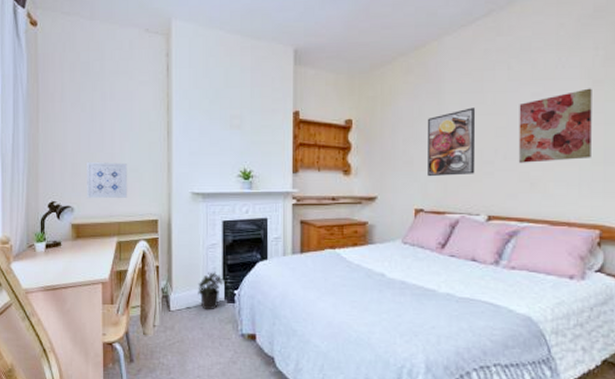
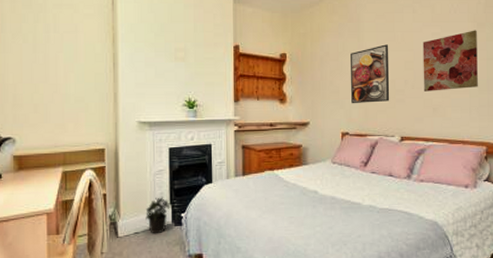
wall art: present [87,161,128,199] -> none [29,92,73,130]

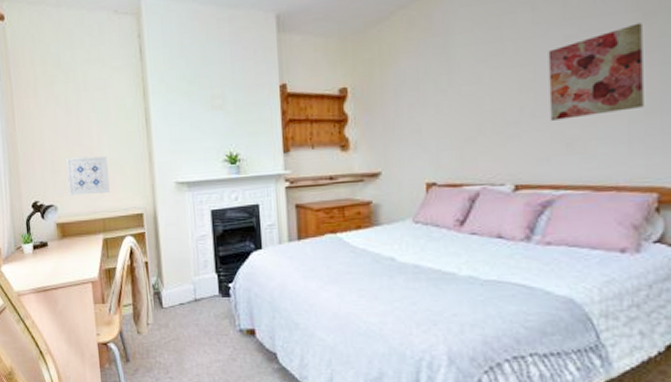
wall art: none [29,92,73,130] -> present [66,156,111,196]
potted plant: present [145,196,174,234] -> none [189,264,220,306]
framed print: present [351,44,390,104] -> none [437,60,497,146]

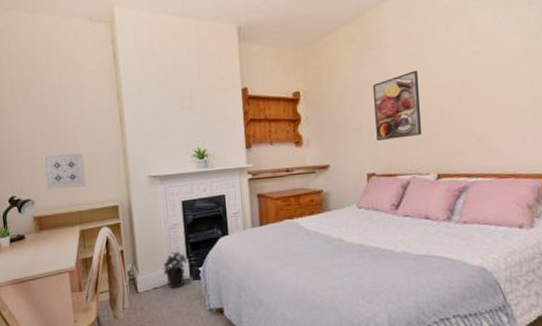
potted plant: none [189,264,220,306] -> present [163,250,191,289]
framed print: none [437,60,497,146] -> present [373,70,422,142]
wall art: present [548,22,644,121] -> none [460,42,532,121]

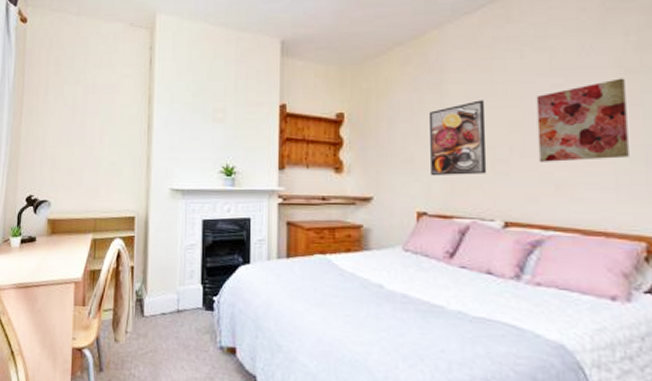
wall art: present [43,152,87,191] -> none [64,155,107,194]
potted plant: present [163,250,191,289] -> none [174,274,206,318]
wall art: none [460,42,532,121] -> present [536,78,629,162]

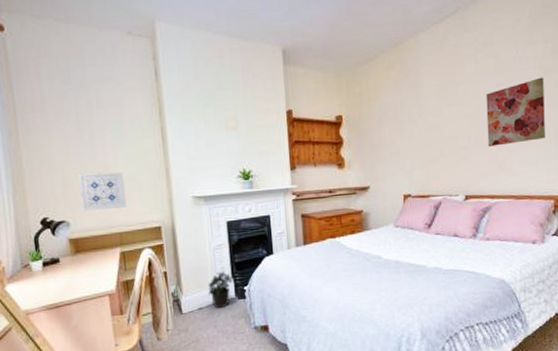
wall art: none [64,155,107,194] -> present [78,172,127,212]
potted plant: none [174,274,206,318] -> present [207,270,236,309]
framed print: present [430,100,487,176] -> none [410,99,453,165]

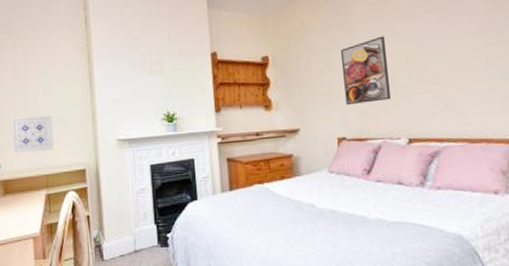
potted plant: present [207,270,236,309] -> none [130,215,159,257]
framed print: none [410,99,453,165] -> present [341,36,392,106]
wall art: present [486,77,545,147] -> none [425,10,500,85]

